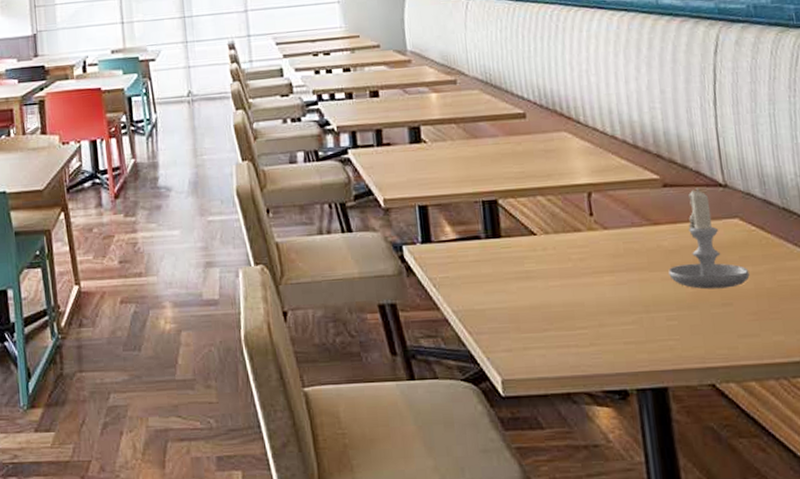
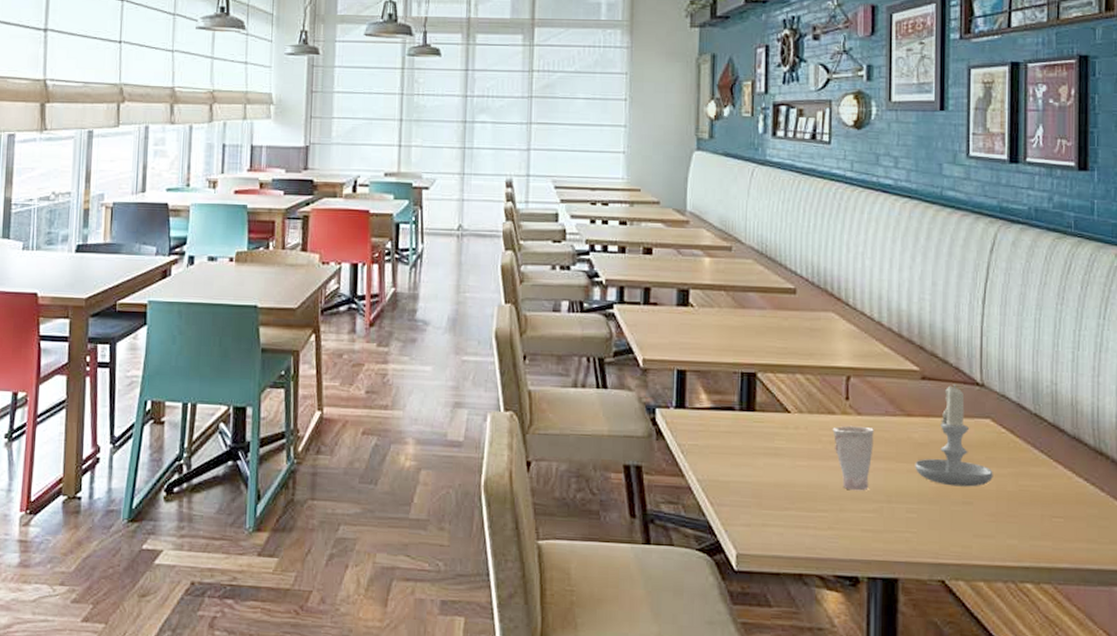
cup: none [581,240,625,305] -> present [832,425,874,491]

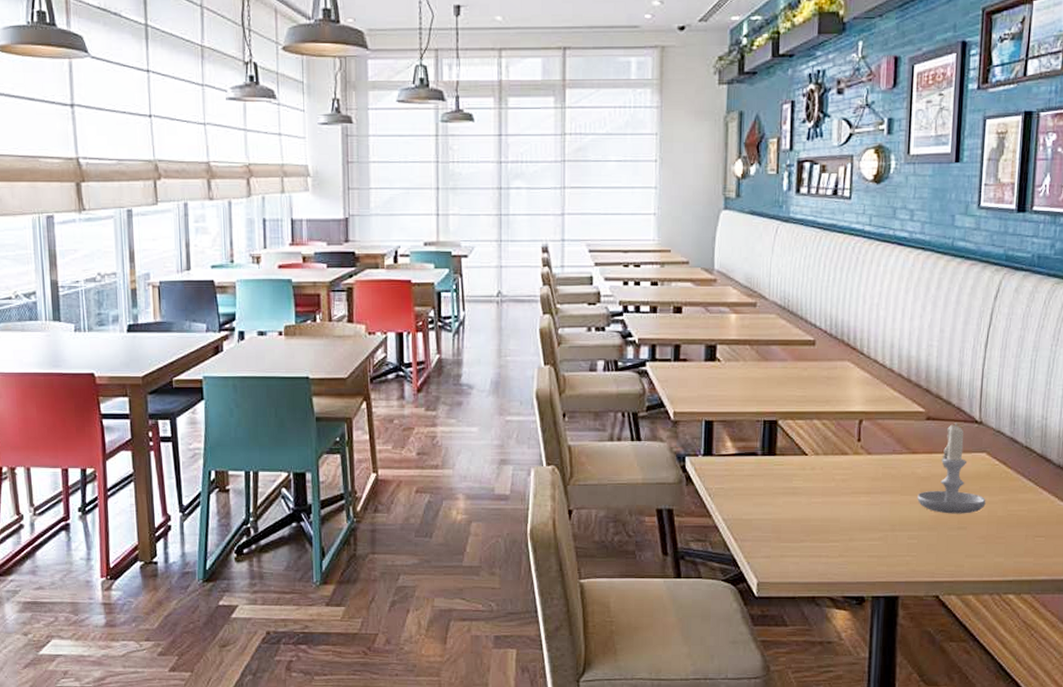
cup: present [832,425,874,491] -> none [845,464,882,522]

